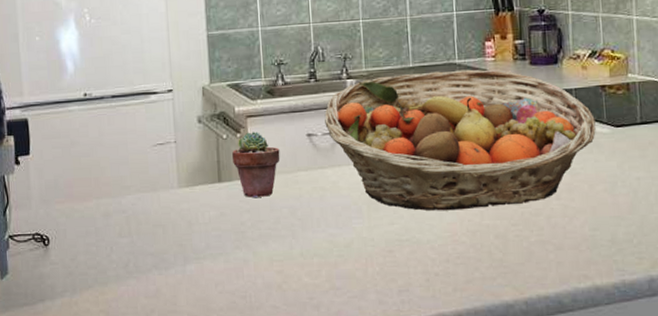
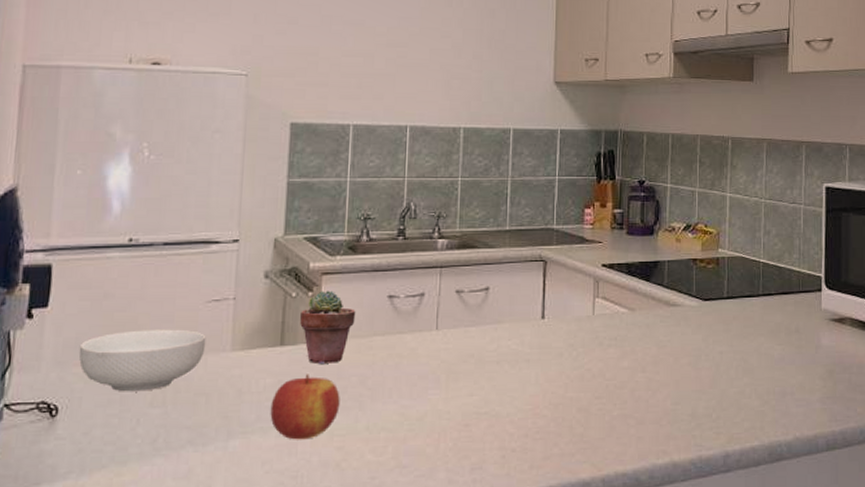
cereal bowl: none [58,170,157,225] -> present [78,329,206,392]
apple: none [216,207,276,265] -> present [270,374,340,440]
fruit basket: present [324,69,596,211] -> none [409,236,685,382]

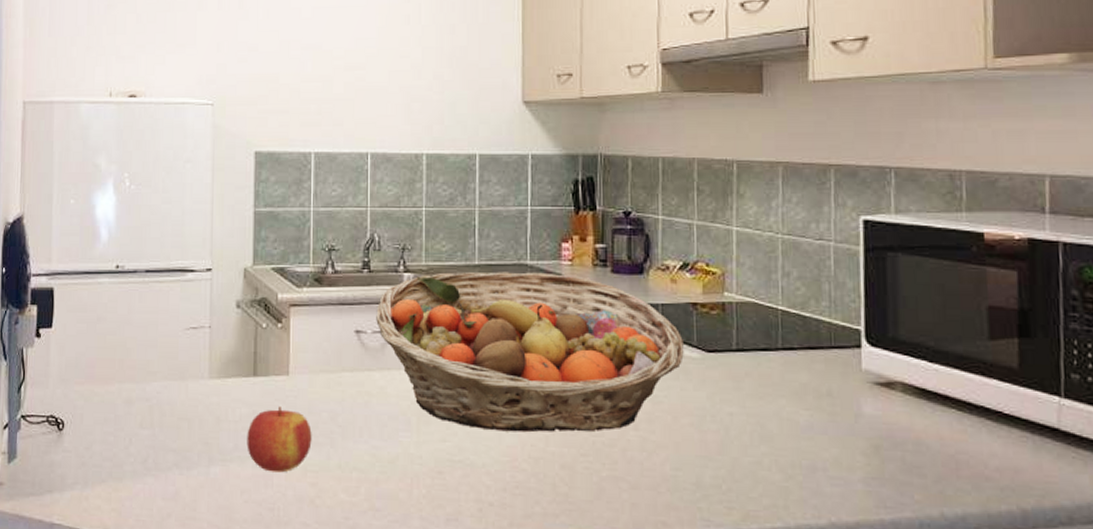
cereal bowl: present [78,329,206,392] -> none [78,353,186,413]
potted succulent: present [300,291,356,365] -> none [271,323,324,398]
fruit basket: none [409,236,685,382] -> present [376,272,684,433]

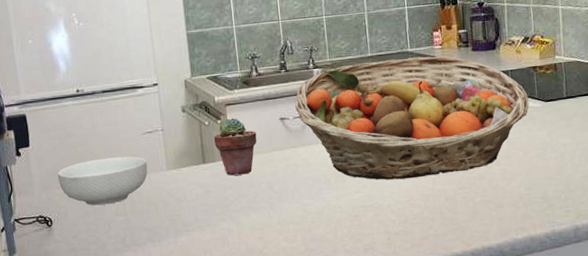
cereal bowl: none [78,353,186,413] -> present [57,156,148,206]
apple: present [246,406,312,473] -> none [203,184,256,234]
potted succulent: none [271,323,324,398] -> present [214,118,257,176]

